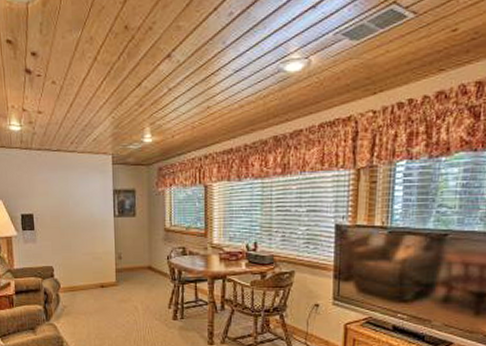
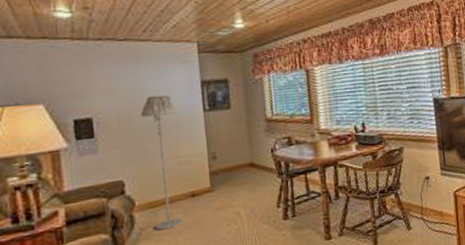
floor lamp: none [66,199,94,310] -> present [140,94,183,231]

